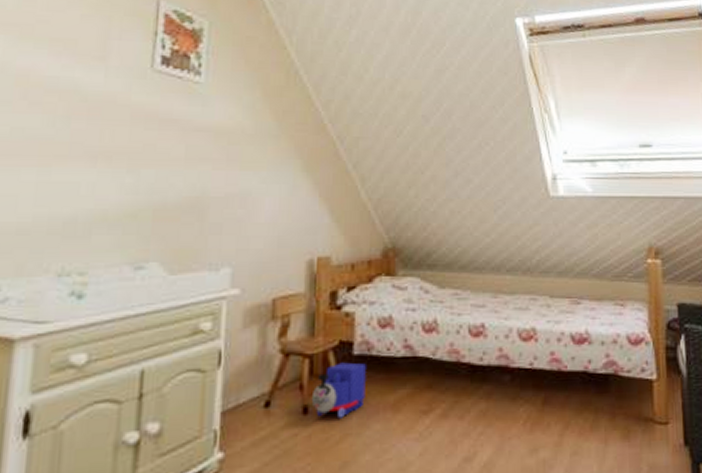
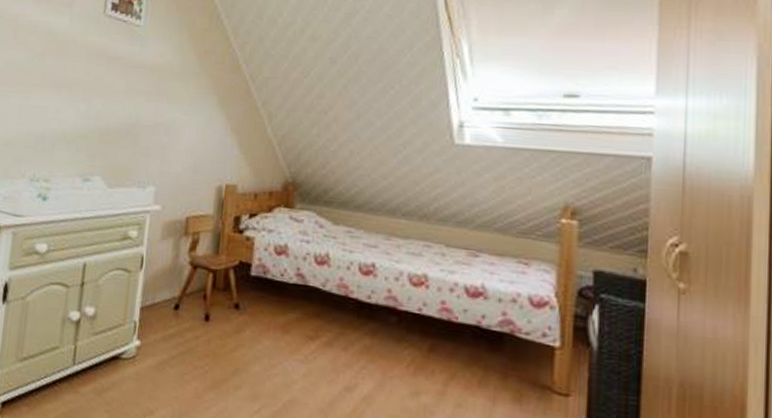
toy train: present [311,362,366,418] -> none [212,280,261,330]

